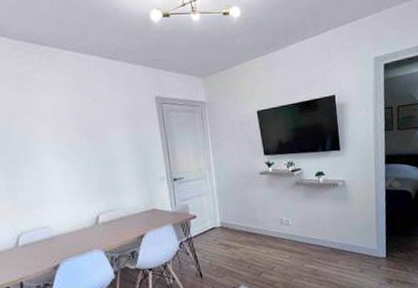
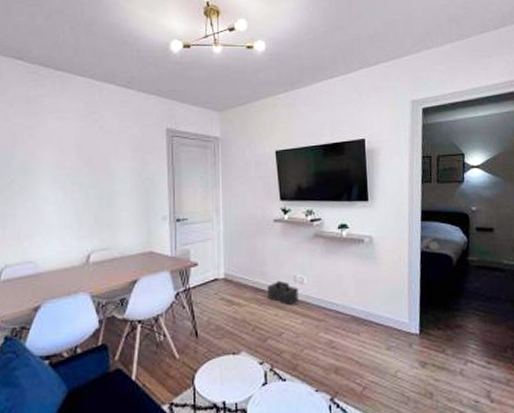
speaker: none [258,224,286,245] -> present [267,280,299,306]

